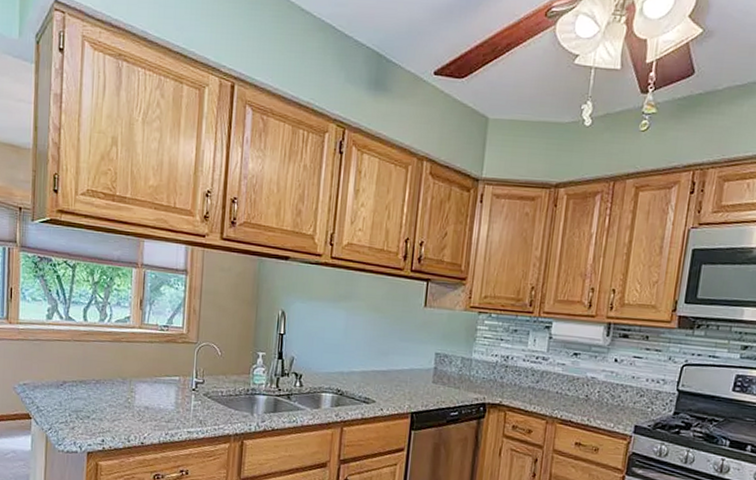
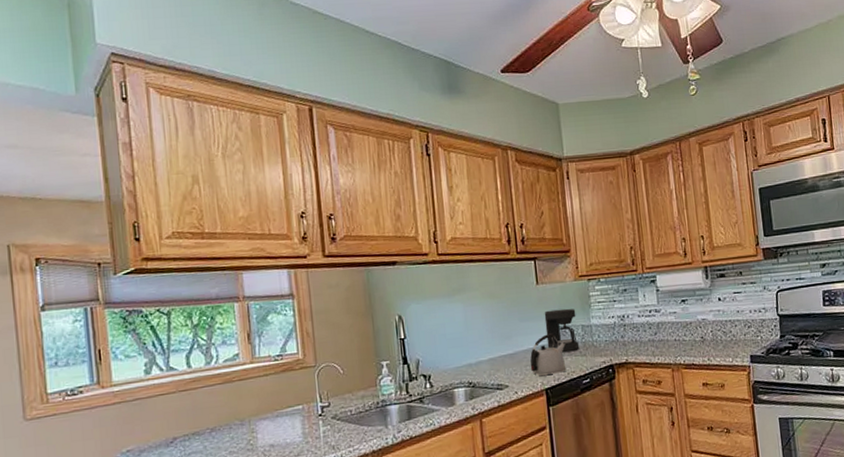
kettle: none [400,358,441,400] -> present [530,333,567,377]
coffee maker: none [422,335,459,382] -> present [544,308,580,353]

